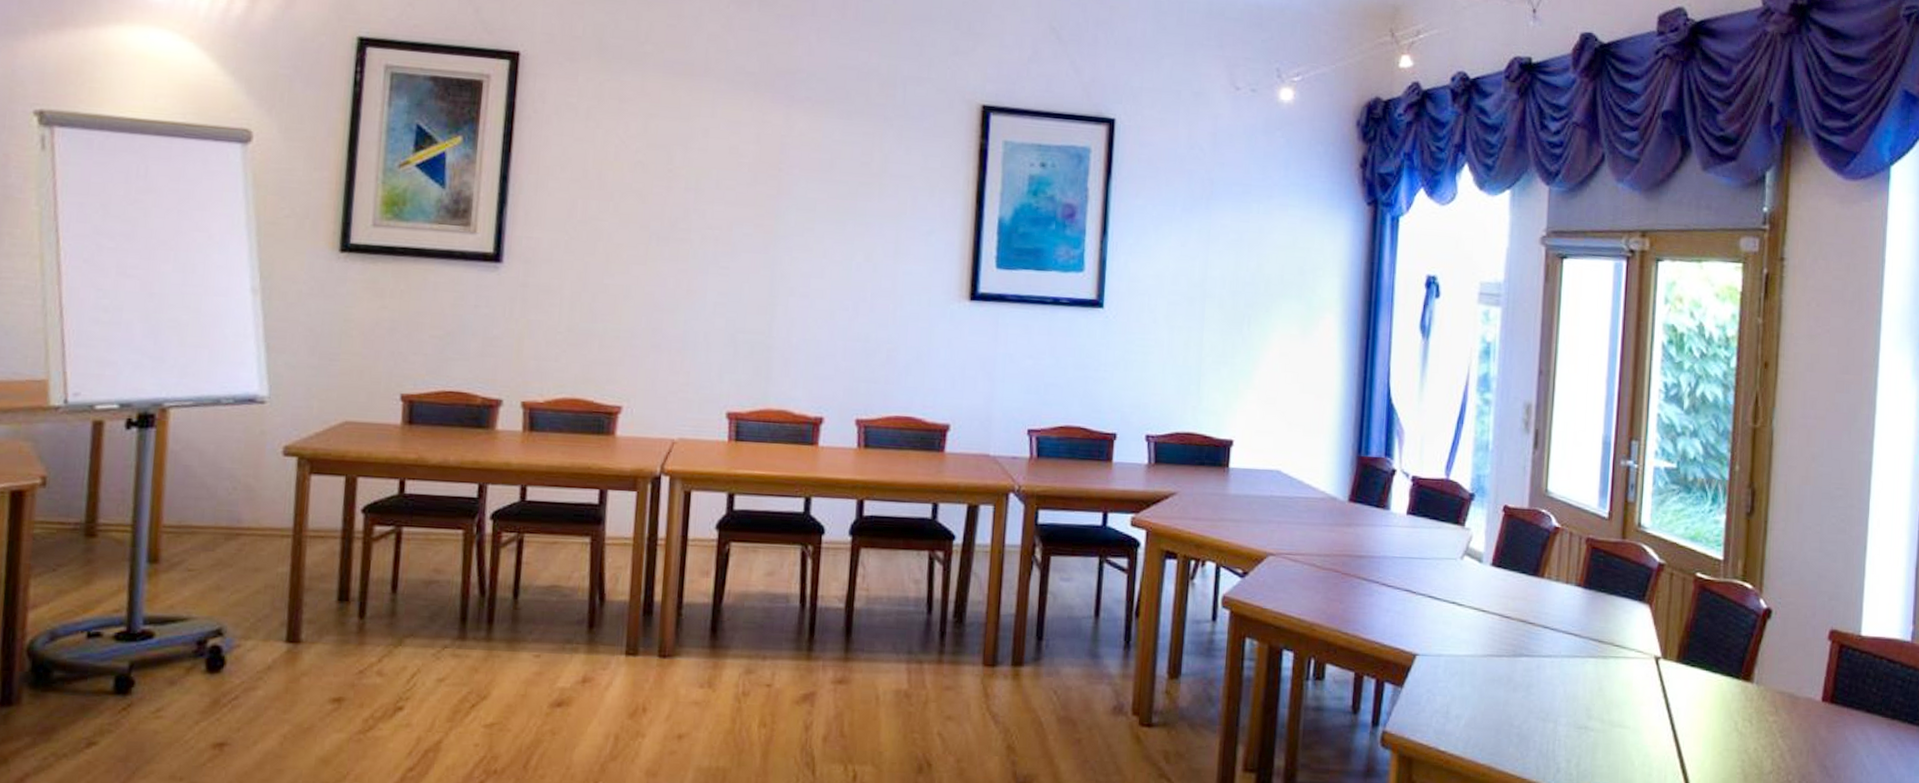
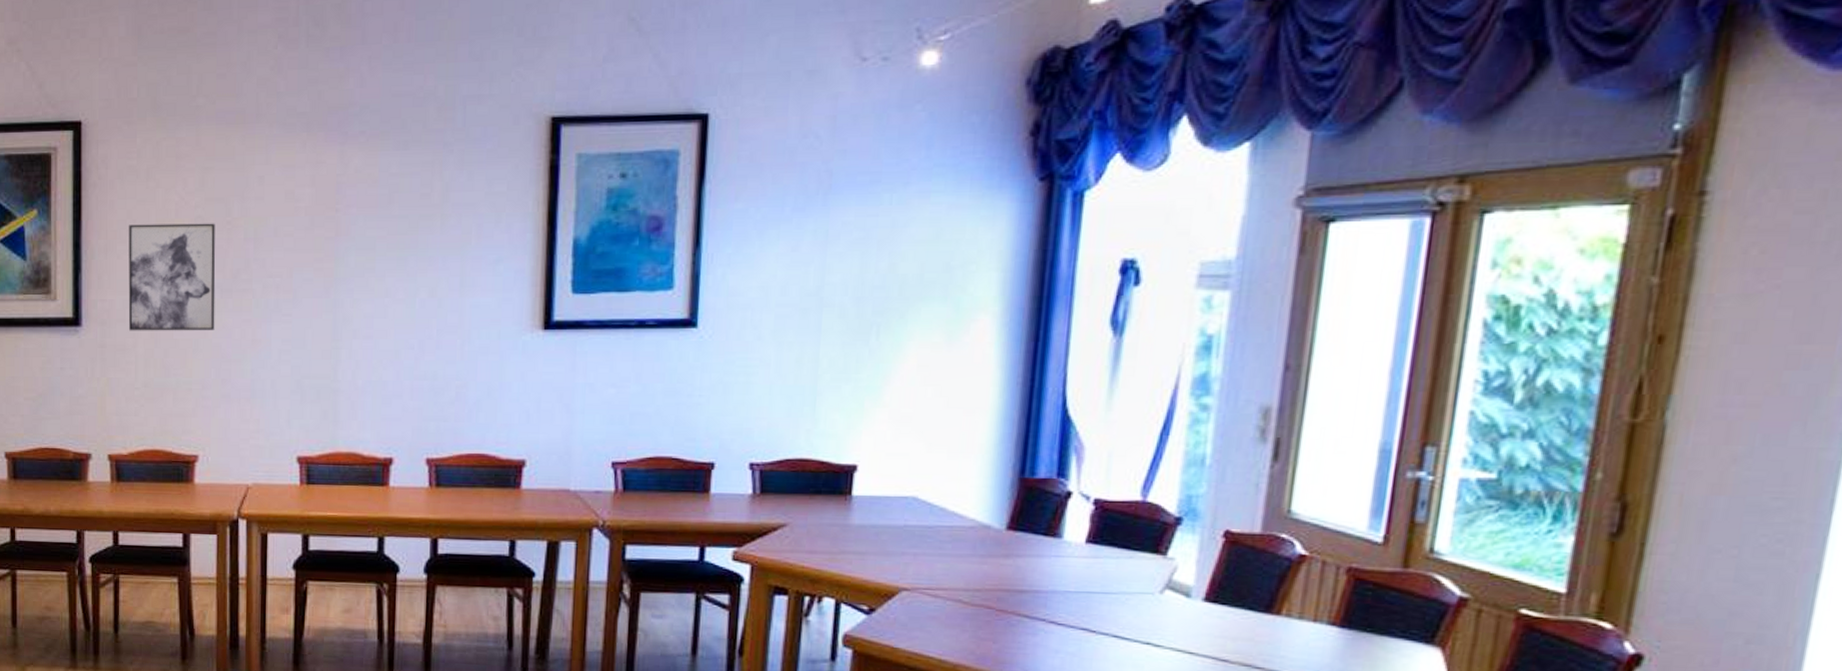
wall art: none [556,162,656,277] -> present [128,223,216,331]

